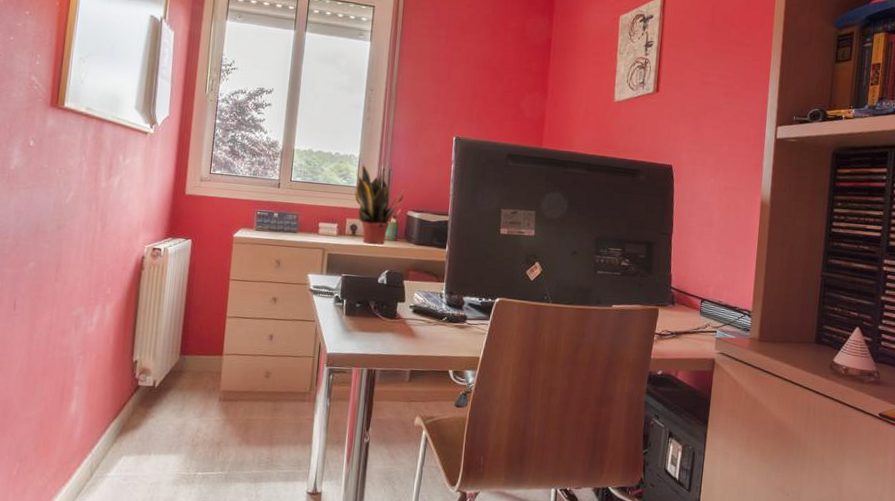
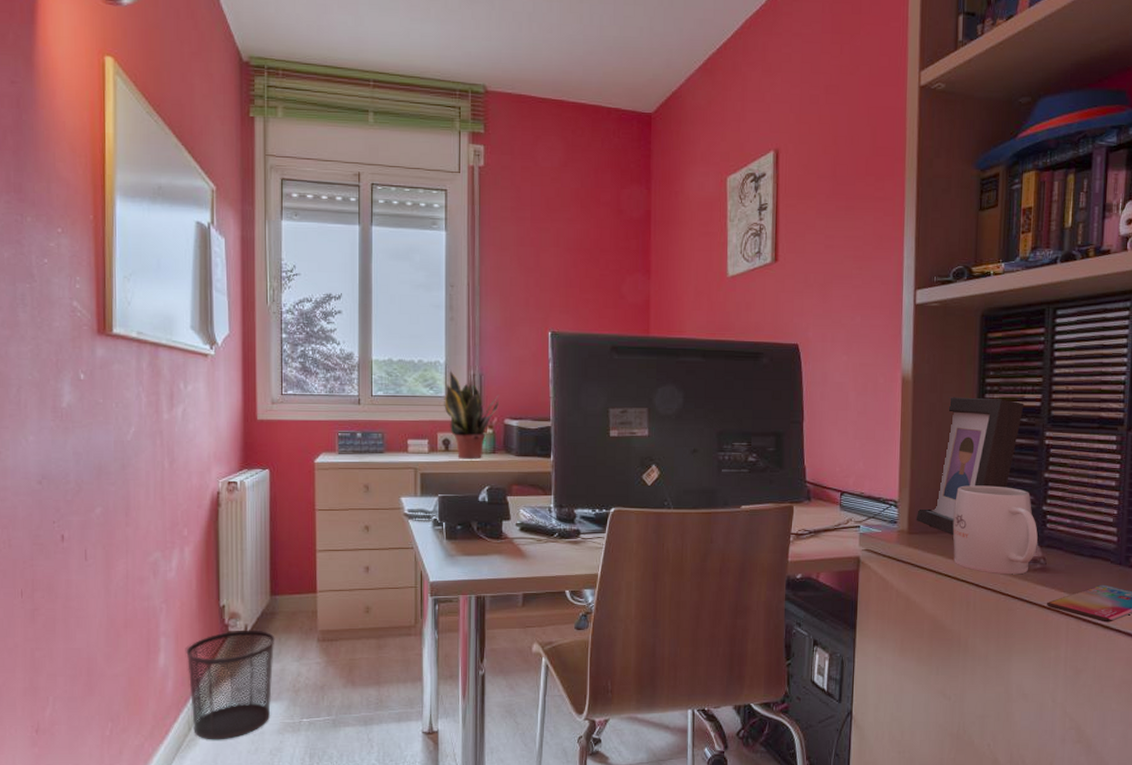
waste bin: none [95,384,181,487] -> present [186,630,275,740]
picture frame: none [766,222,866,346] -> present [916,397,1024,536]
mug: none [798,301,874,386] -> present [952,485,1038,575]

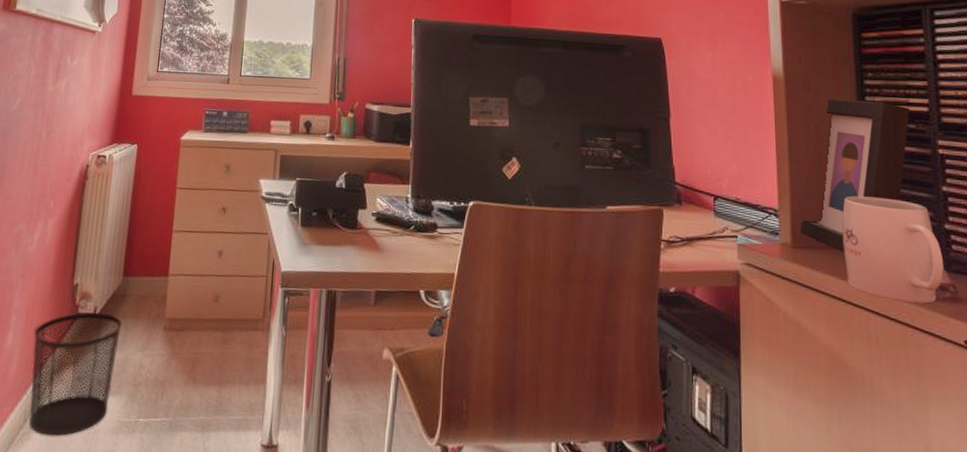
potted plant: present [444,370,500,461] -> none [308,54,363,145]

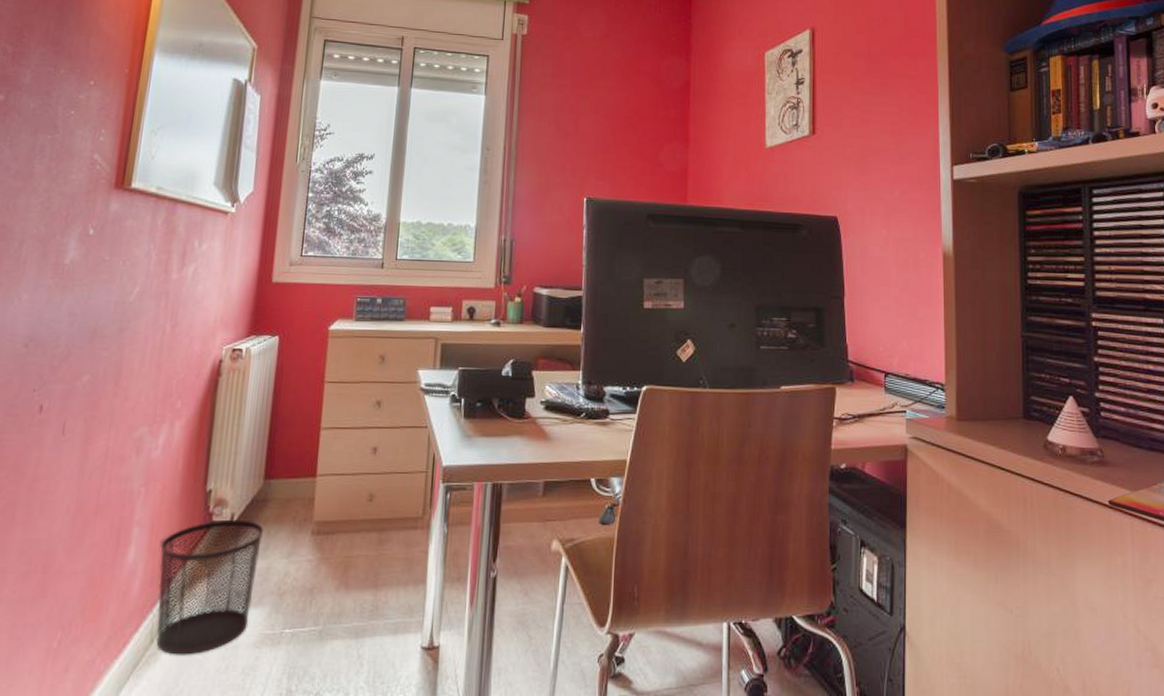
picture frame: present [800,98,910,253] -> none [964,274,1068,423]
mug: present [841,196,944,304] -> none [1003,368,1093,468]

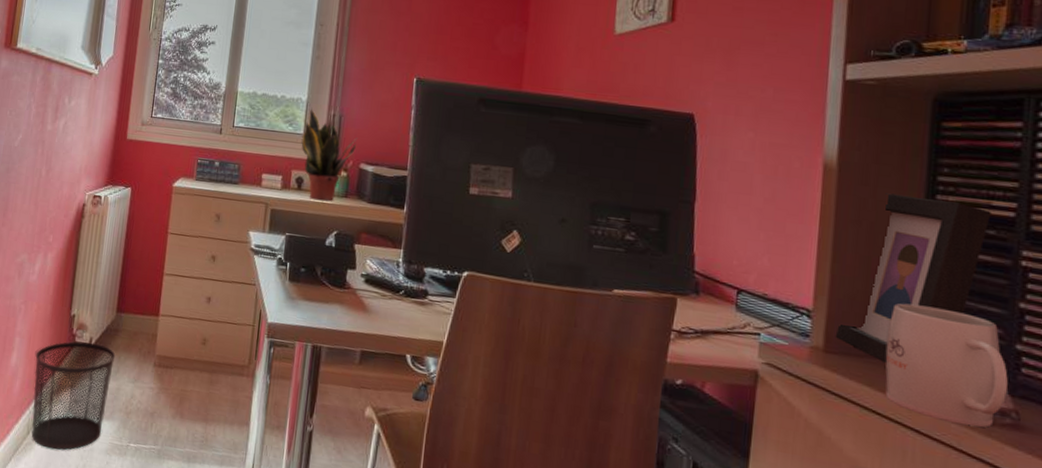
potted plant: none [471,235,531,331] -> present [301,108,358,202]
picture frame: none [964,274,1068,423] -> present [835,193,991,364]
mug: none [1003,368,1093,468] -> present [885,303,1008,428]

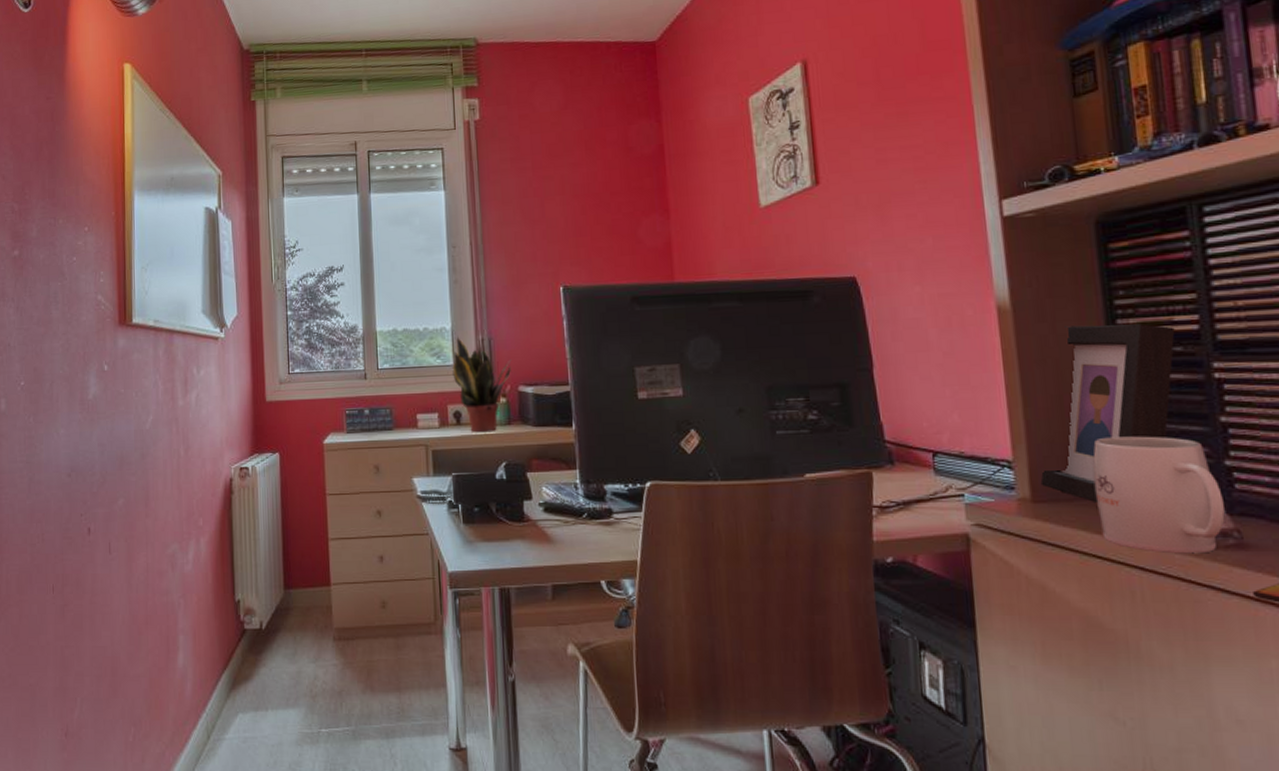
waste bin: present [31,341,116,450] -> none [204,627,291,751]

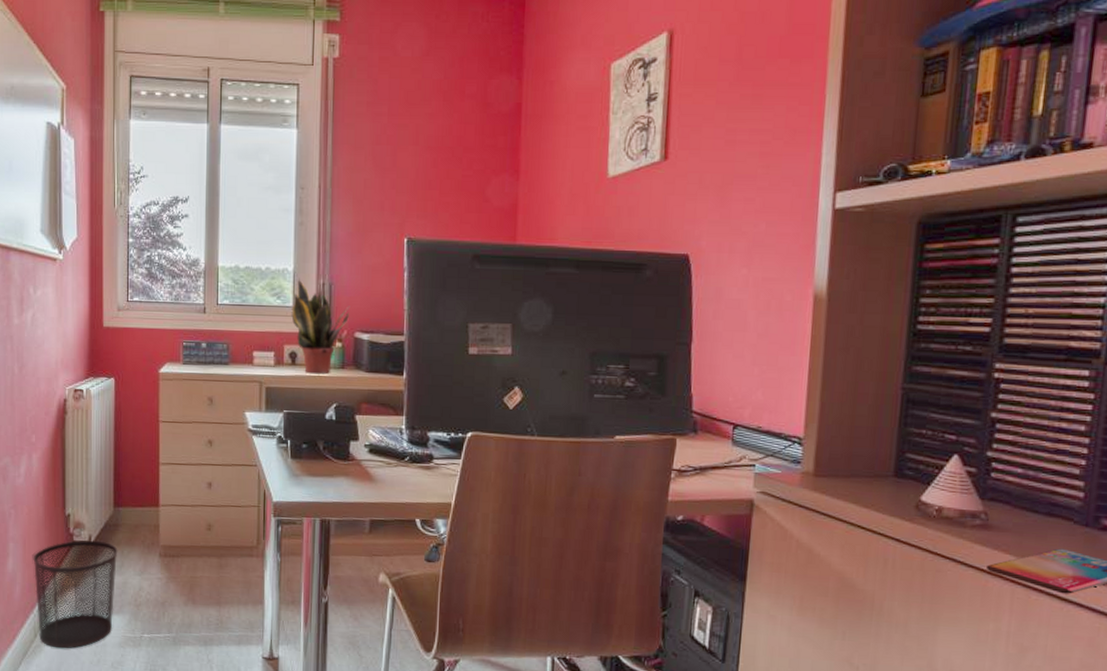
waste bin: none [204,627,291,751] -> present [33,540,118,649]
picture frame: present [1040,324,1175,504] -> none [824,319,969,481]
mug: present [1092,436,1225,554] -> none [869,423,979,531]

